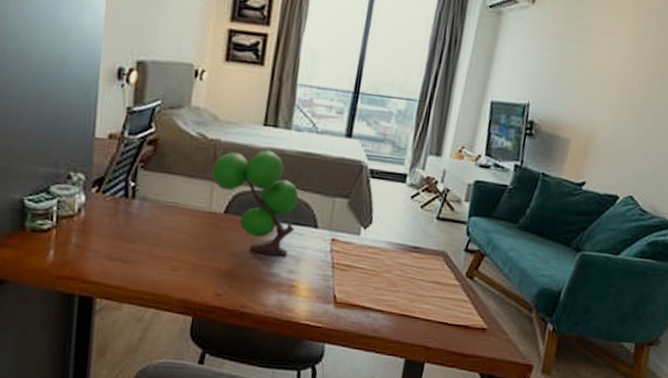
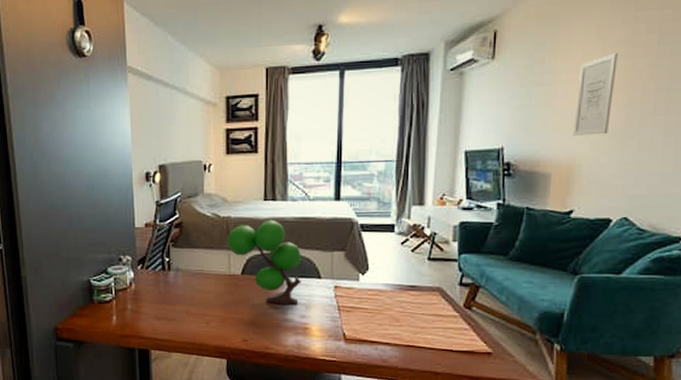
wall art: none [597,20,650,106] -> present [573,52,618,136]

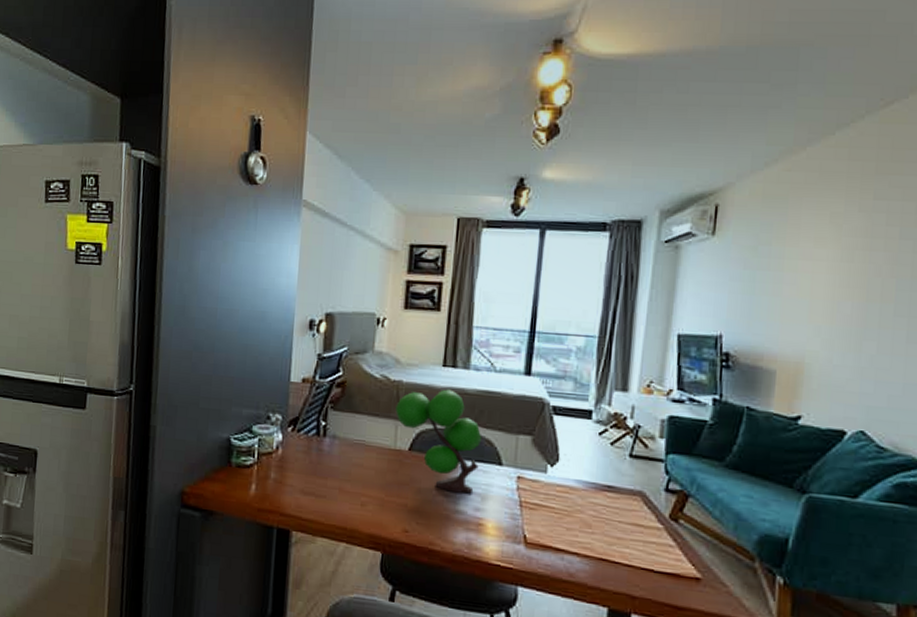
wall art: present [573,52,618,136] -> none [802,242,854,333]

